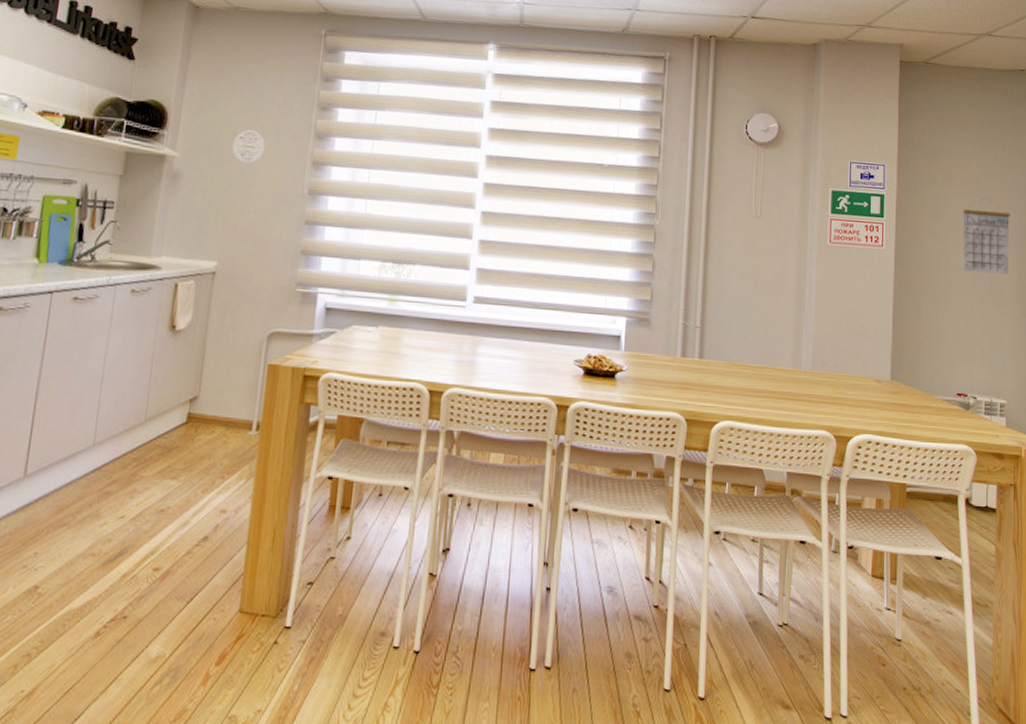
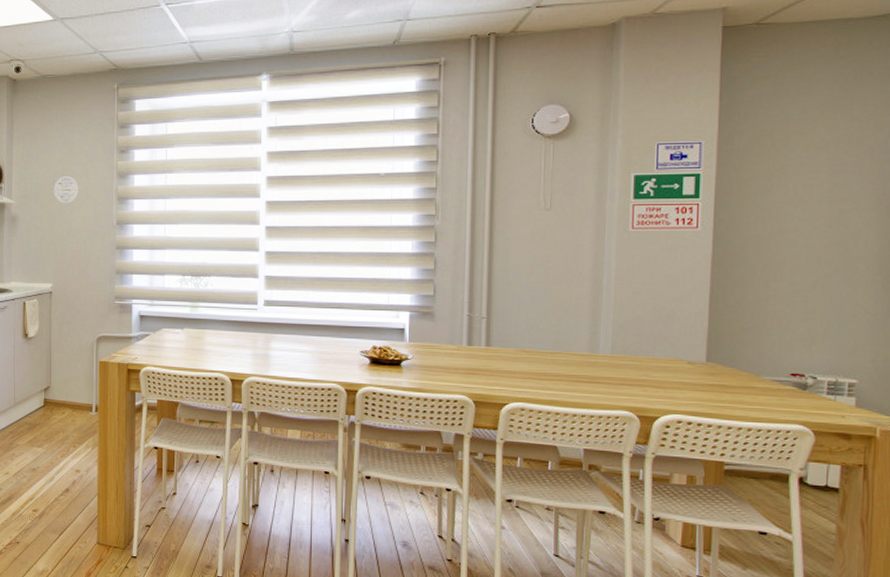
calendar: present [962,197,1011,275] -> none [801,165,872,247]

